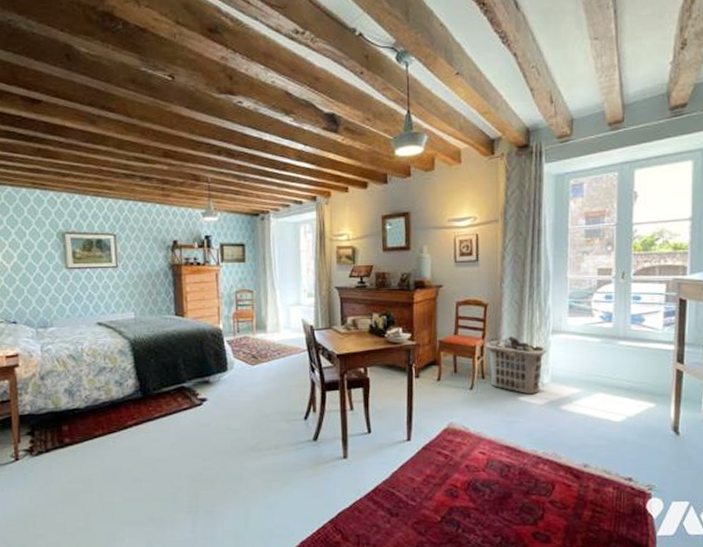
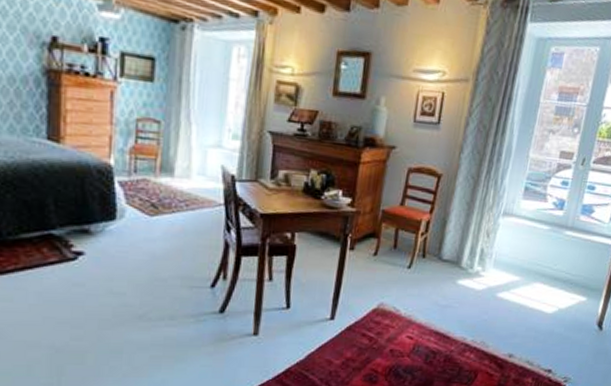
clothes hamper: present [486,336,546,395] -> none [431,213,494,279]

